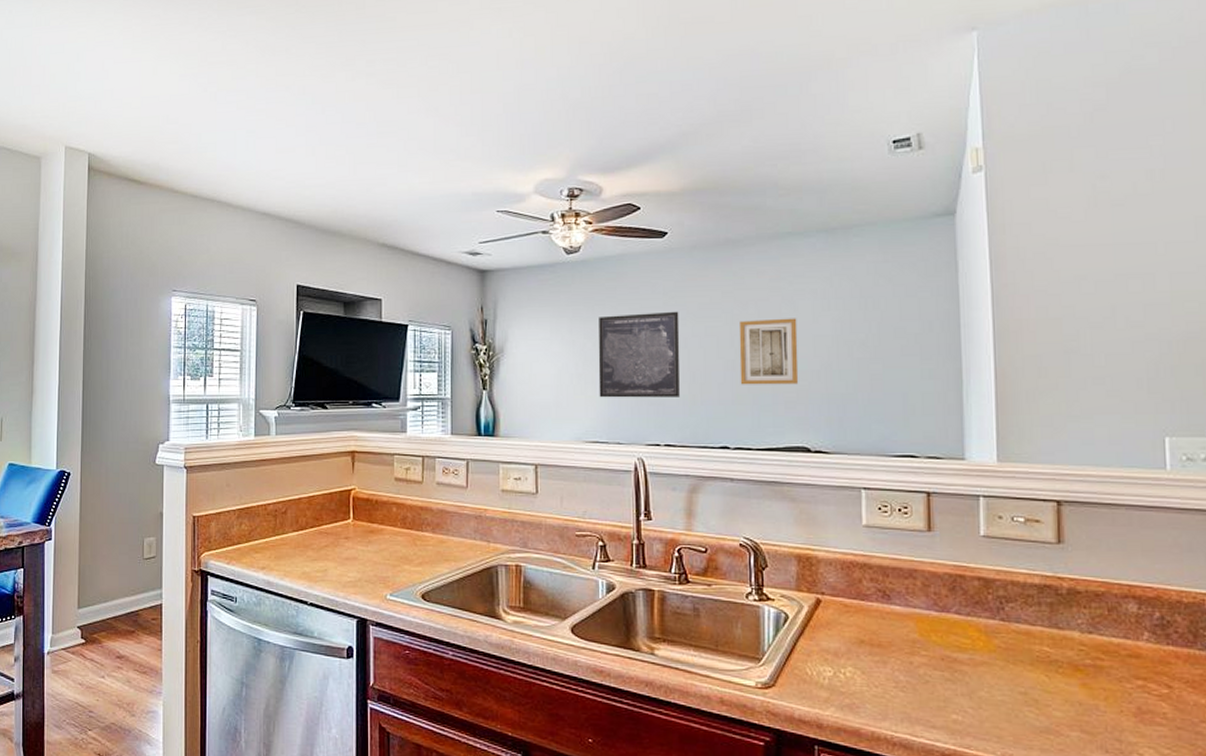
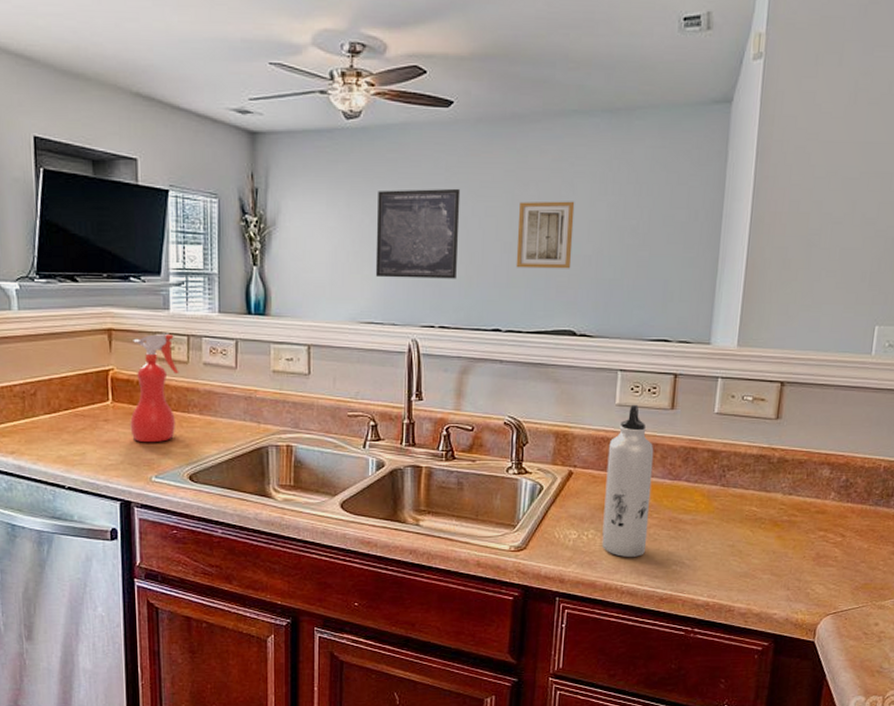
spray bottle: none [368,454,414,561] -> present [130,333,179,443]
water bottle: none [859,525,917,702] -> present [601,404,654,558]

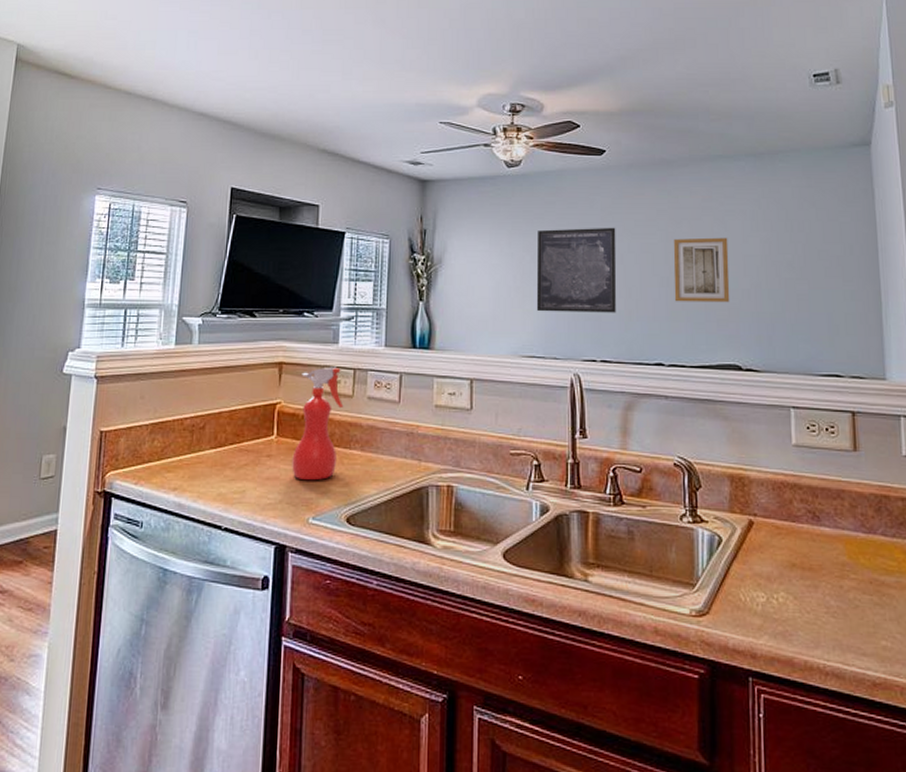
water bottle: present [601,404,654,558] -> none [790,444,848,629]

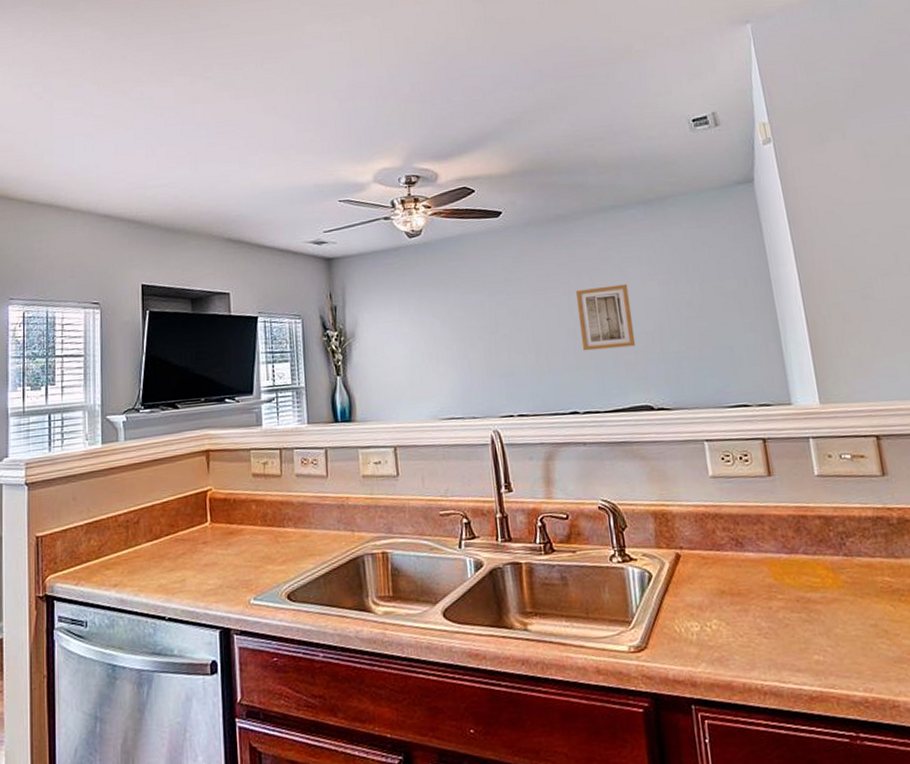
spray bottle: present [292,366,344,481] -> none [228,448,273,563]
wall art: present [536,227,617,313] -> none [444,285,528,375]

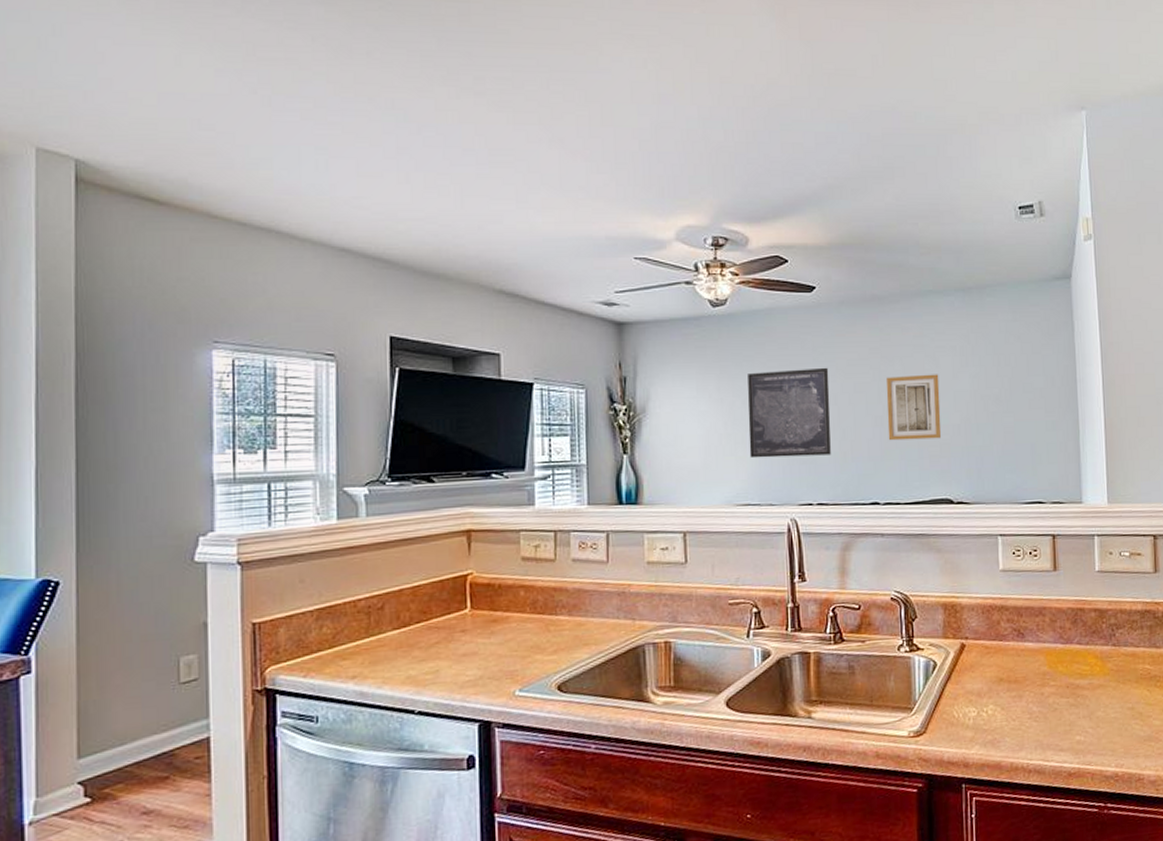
wall art: none [444,285,528,375] -> present [747,367,831,459]

